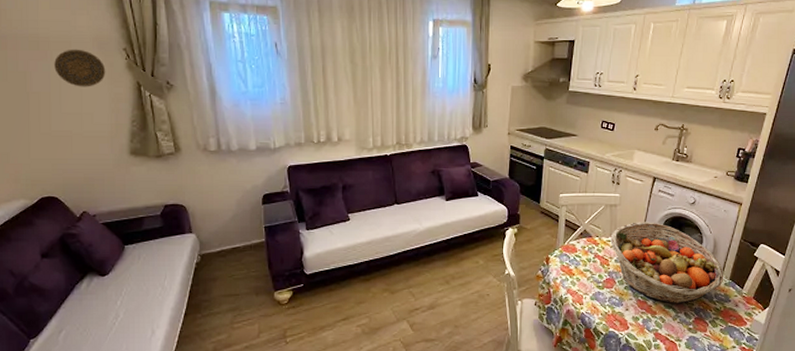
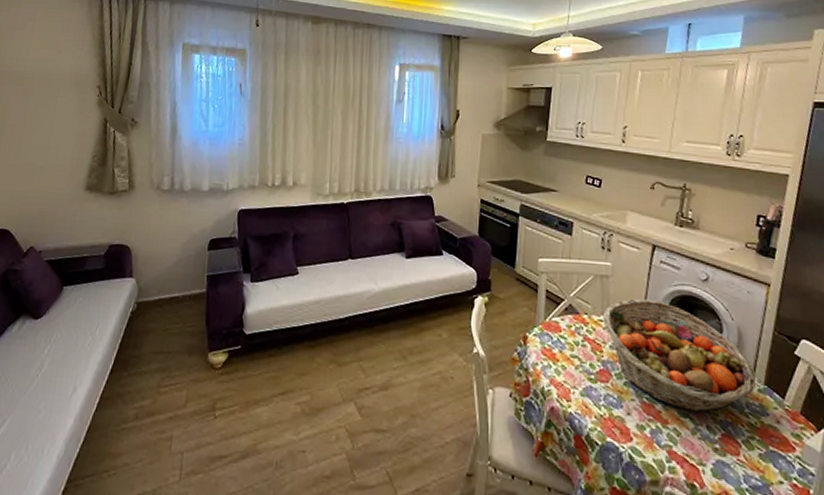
decorative plate: present [54,49,106,87] -> none [32,85,78,122]

